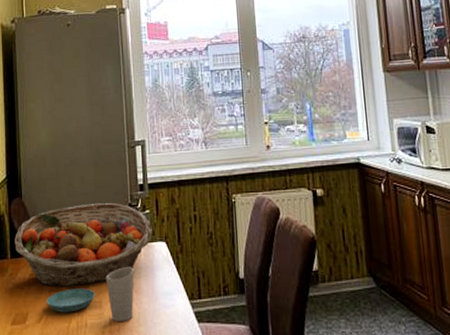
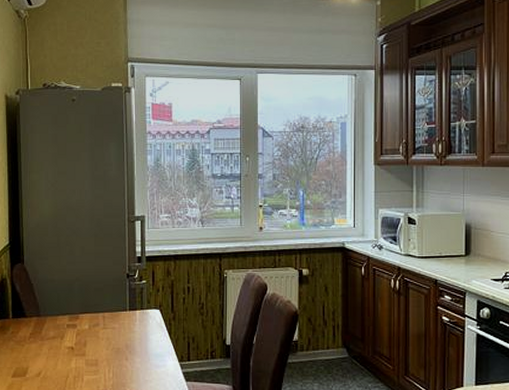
fruit basket: present [14,203,152,287] -> none [16,272,148,346]
saucer: present [46,288,95,313] -> none [46,347,92,369]
cup: present [106,267,134,321] -> none [102,331,129,378]

